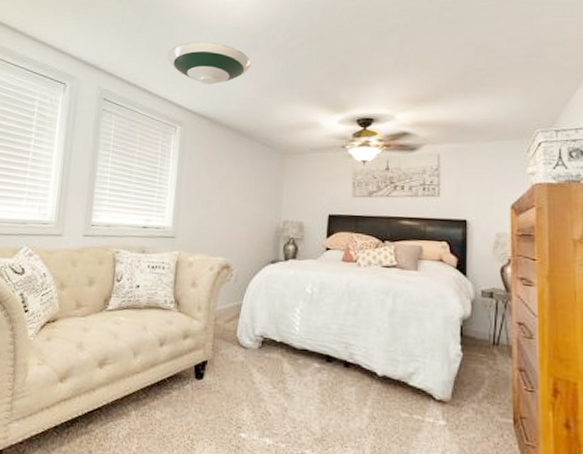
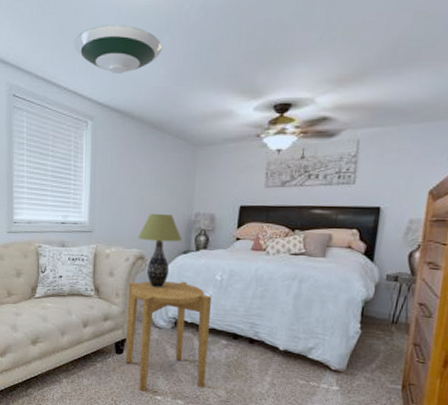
side table: none [206,293,303,428] -> present [125,281,212,392]
table lamp: none [223,220,271,301] -> present [138,214,183,288]

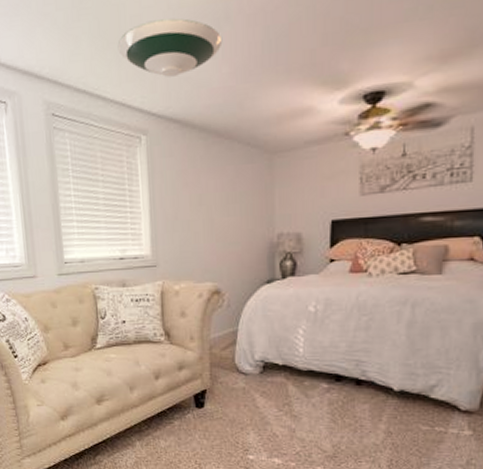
side table: present [125,281,212,392] -> none [204,316,306,451]
table lamp: present [138,214,183,288] -> none [210,238,265,327]

